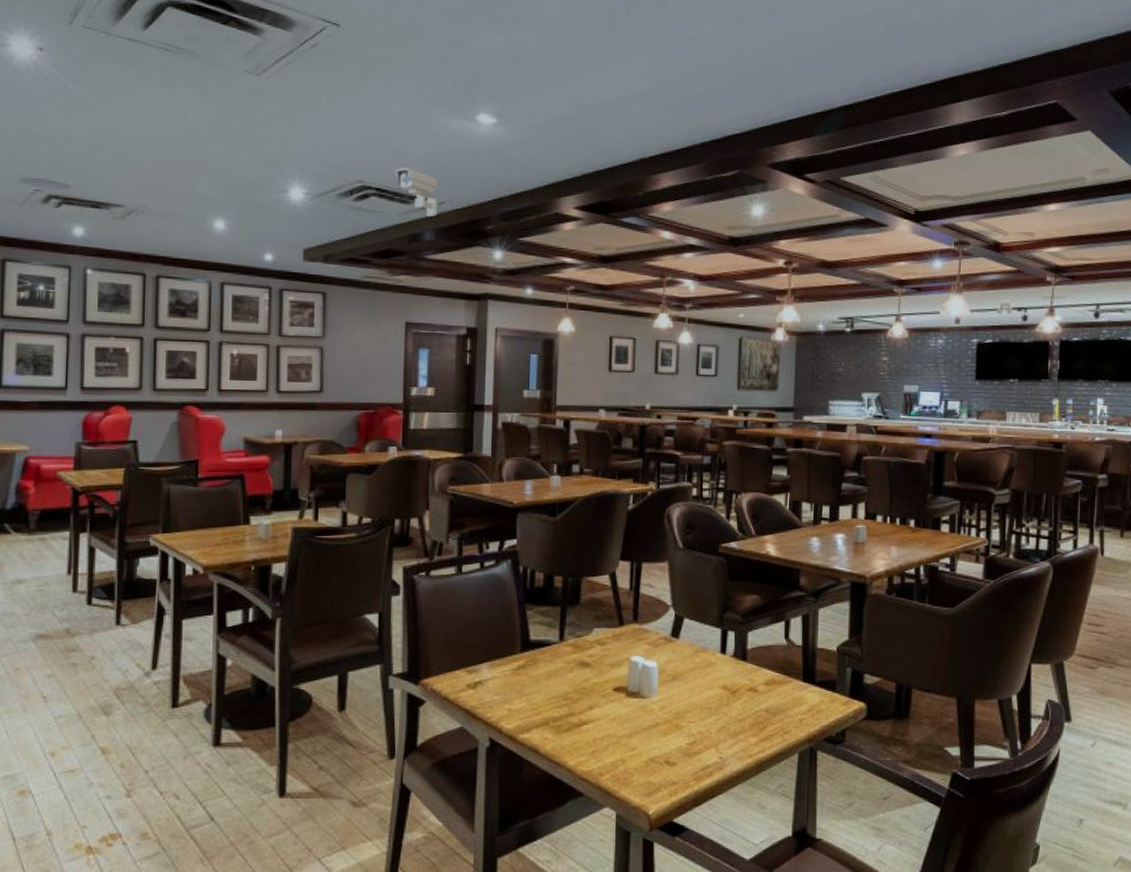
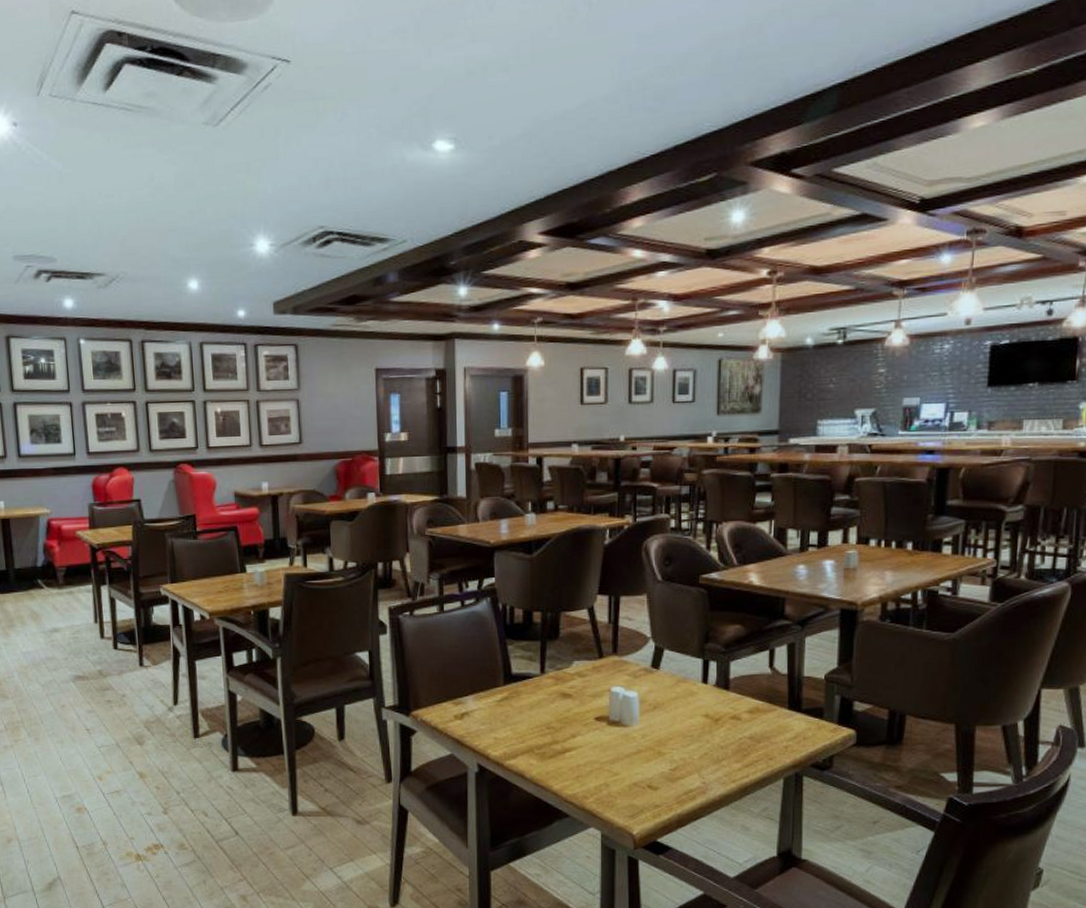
security camera: present [394,167,438,216] -> none [354,207,399,257]

